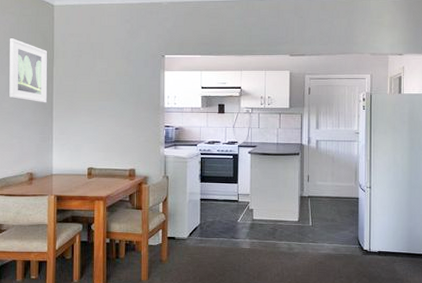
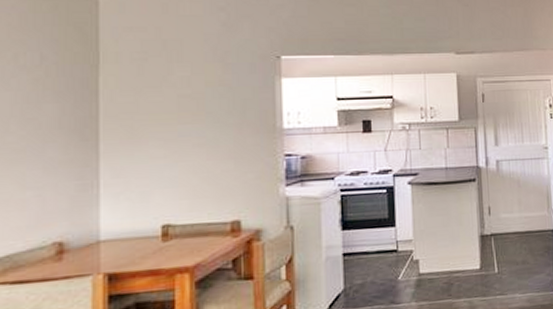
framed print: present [9,38,47,103] -> none [18,34,87,132]

